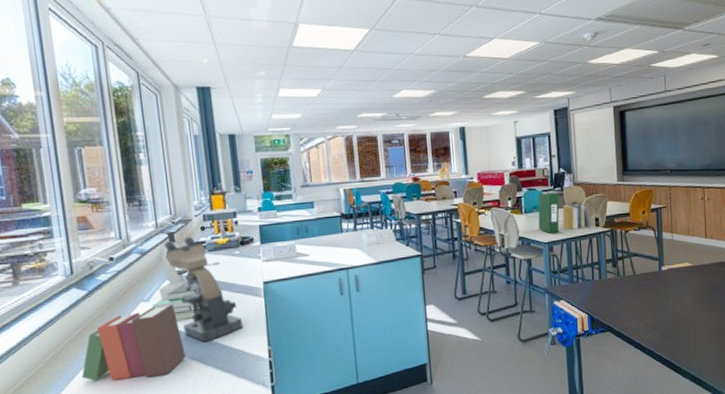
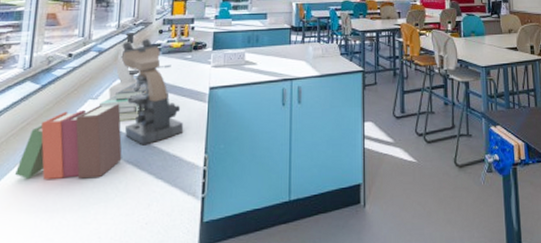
binder: present [538,192,560,234] -> none [476,18,496,59]
books: present [562,204,591,230] -> none [499,31,526,56]

